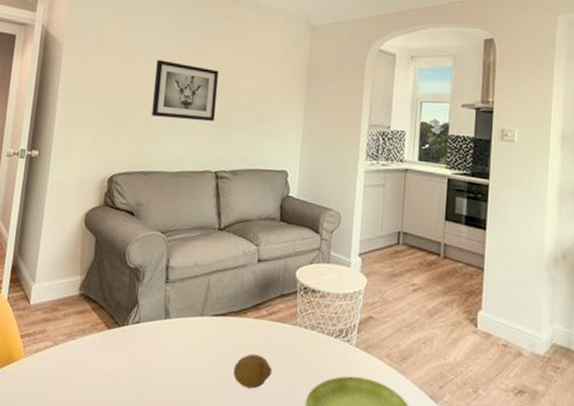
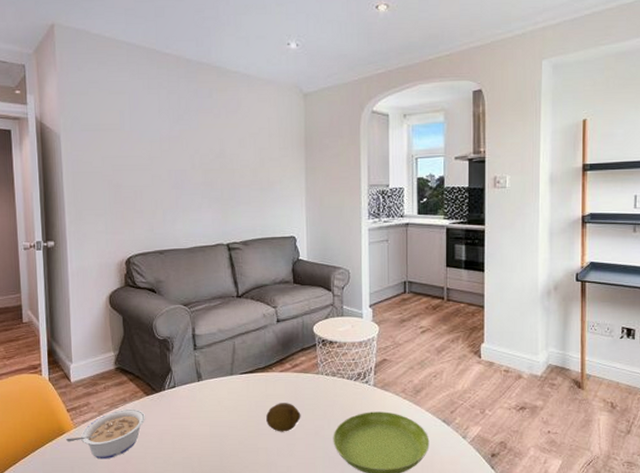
legume: none [14,341,104,398] -> present [66,408,146,459]
wall art: present [151,59,219,122] -> none [156,141,221,198]

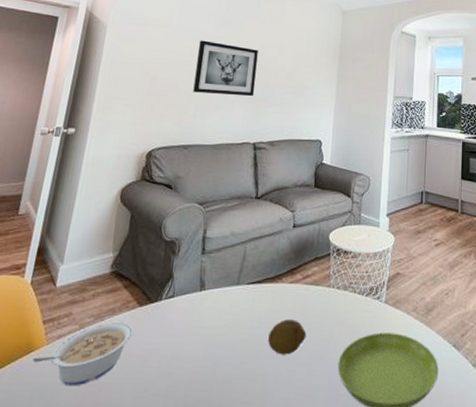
wall art: none [156,141,221,198] -> present [193,40,258,97]

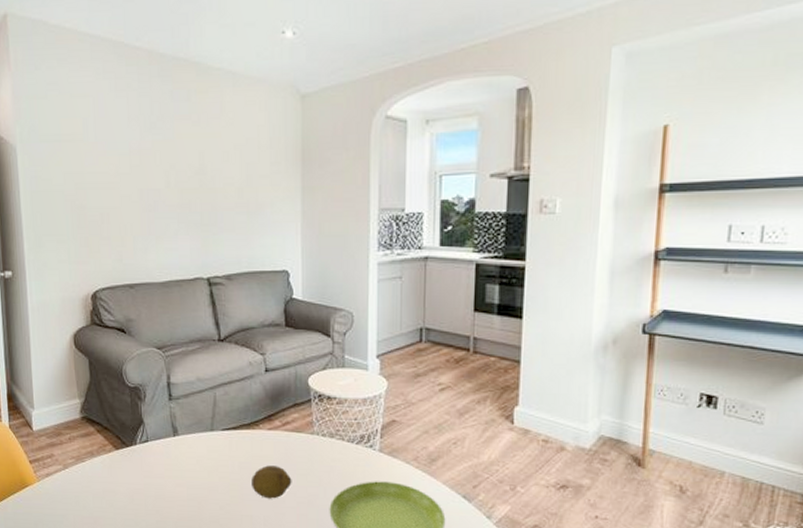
legume: present [32,321,134,387] -> none [29,463,116,518]
wall art: present [193,40,258,97] -> none [125,154,200,222]

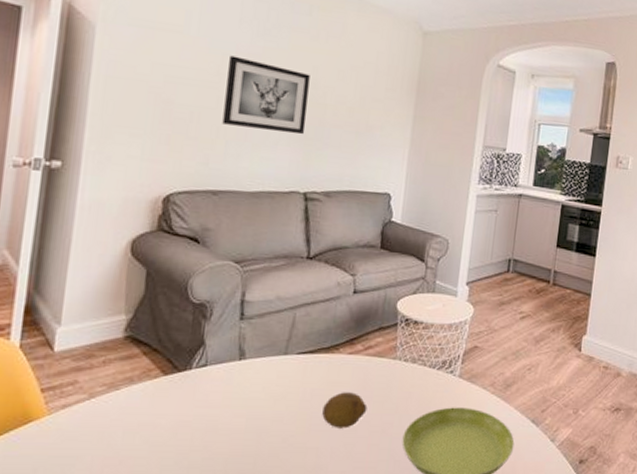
wall art: none [125,154,200,222] -> present [222,55,310,135]

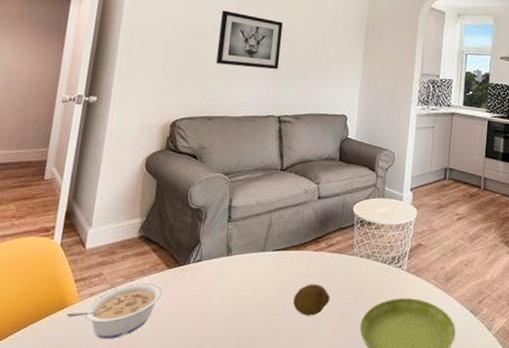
legume: none [32,391,159,459] -> present [67,282,164,340]

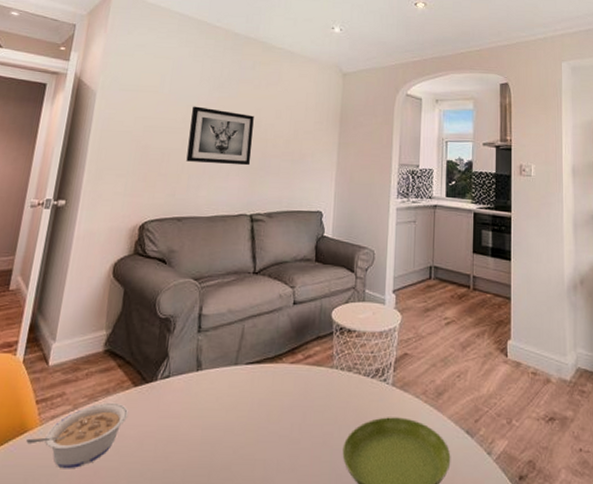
fruit: present [293,284,330,316] -> none [268,402,309,440]

